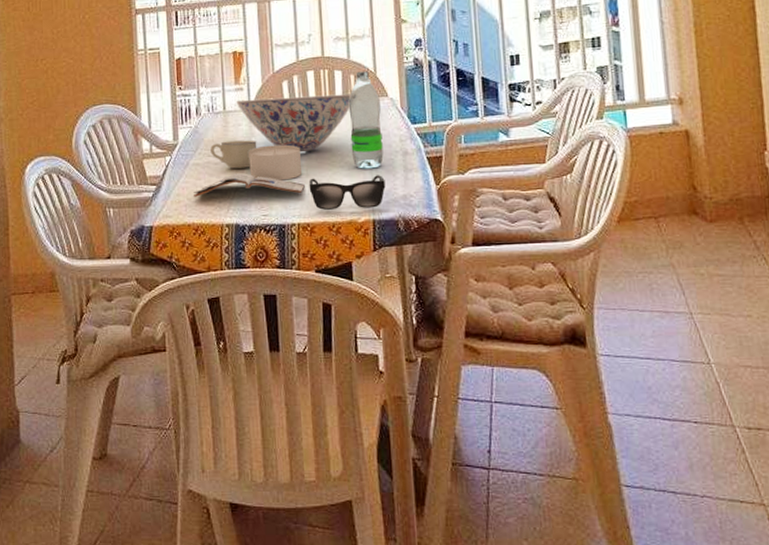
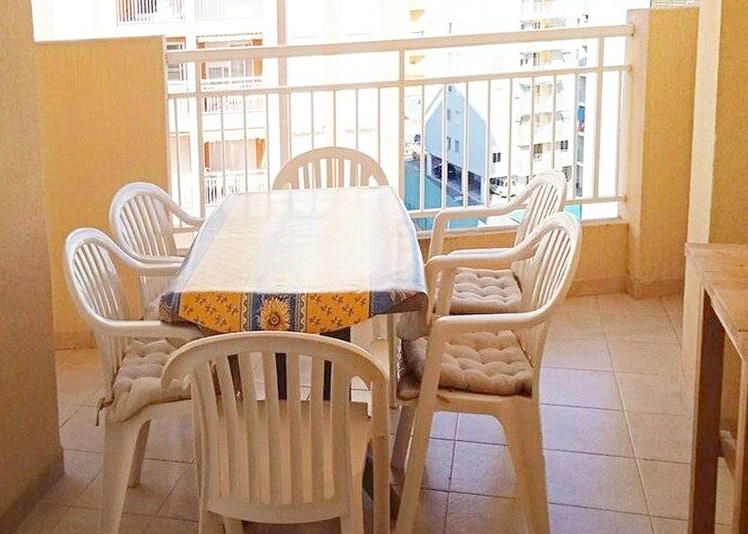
magazine: present [194,173,305,197] -> none [218,248,314,268]
cup: present [210,140,257,169] -> none [233,219,274,244]
bowl: present [236,93,351,153] -> none [257,181,357,232]
candle: present [249,144,303,181] -> none [267,224,313,256]
sunglasses: present [308,175,386,210] -> none [317,253,382,282]
bottle: present [348,71,384,169] -> none [355,161,382,248]

